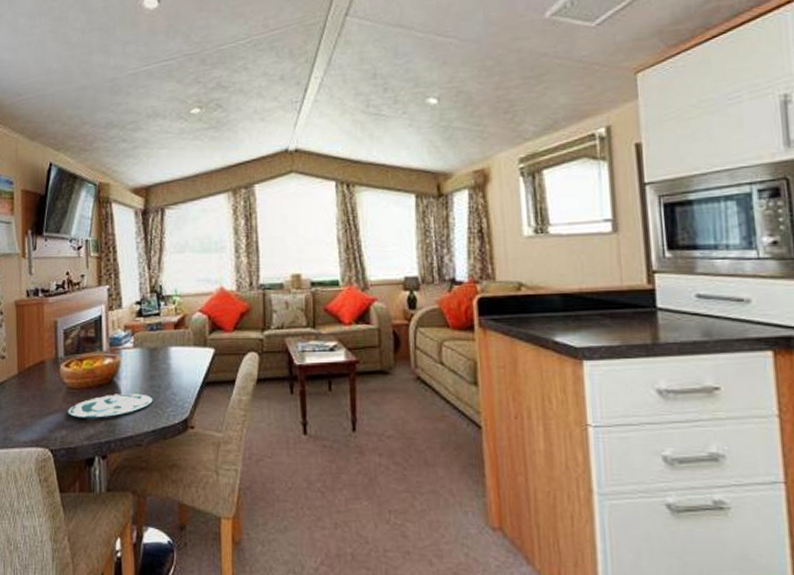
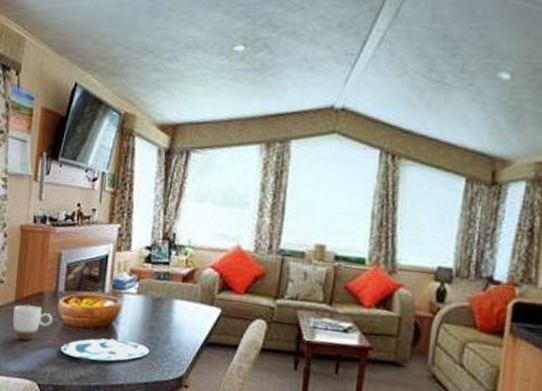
mug: none [17,374,57,410] -> present [12,304,53,341]

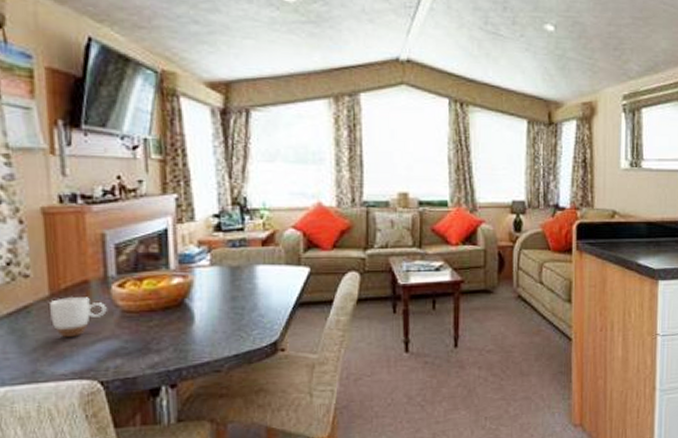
plate: present [60,338,150,361] -> none [123,316,236,345]

